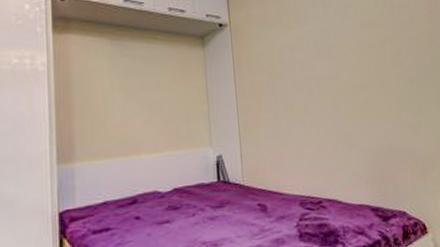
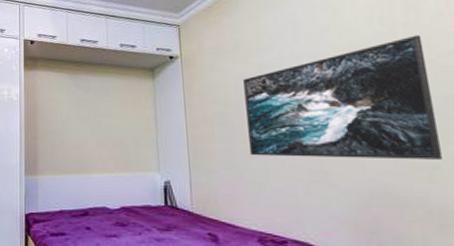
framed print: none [285,15,422,124] -> present [243,34,442,160]

